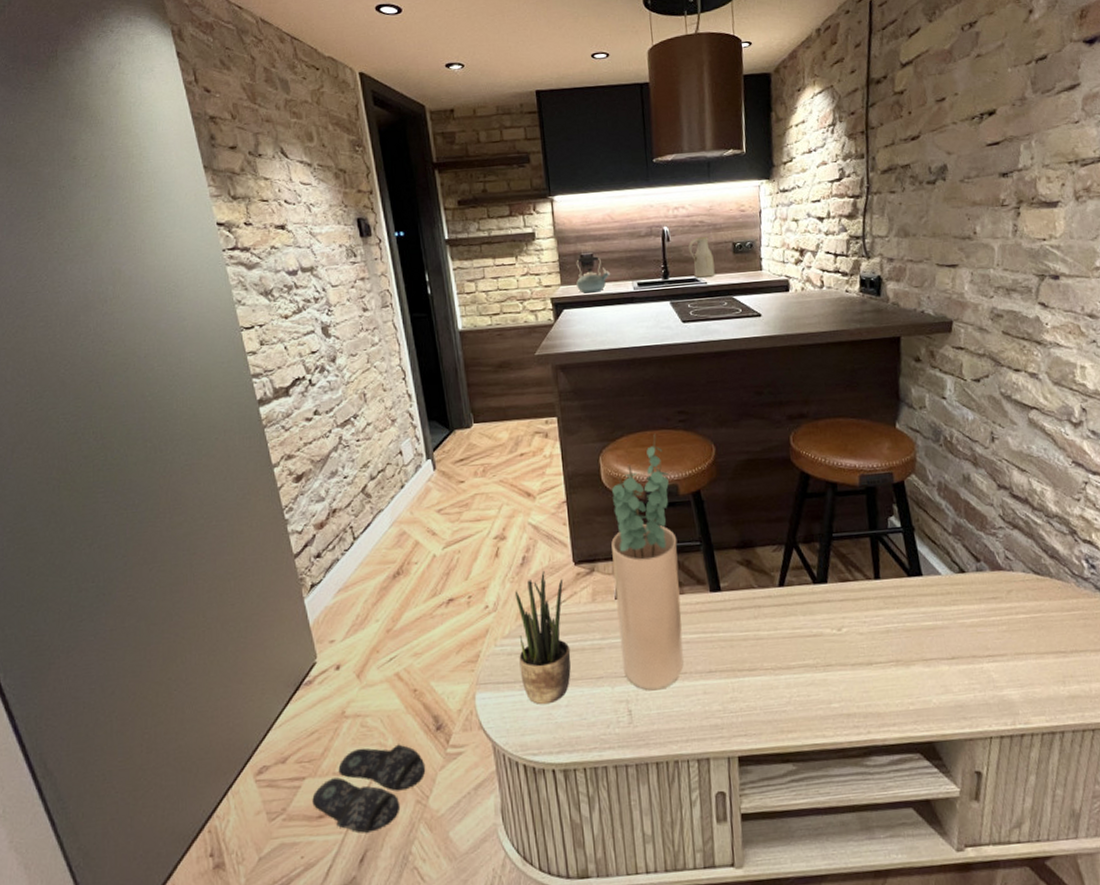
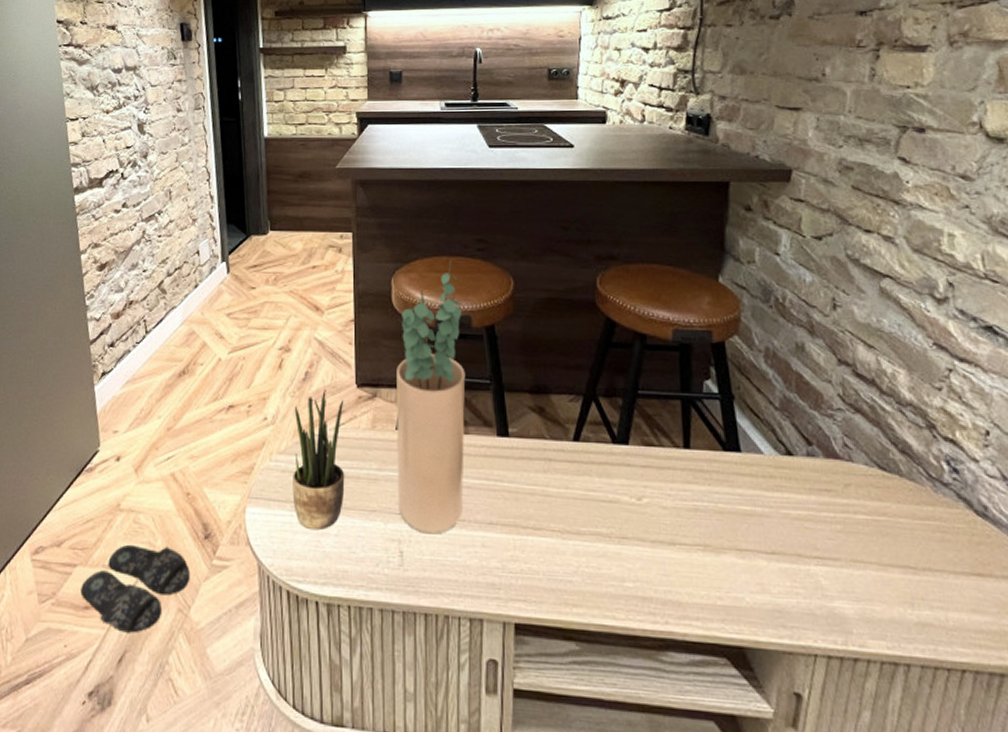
kettle: present [576,256,611,294] -> none [383,73,419,110]
ceramic pitcher: present [688,237,715,278] -> none [501,61,527,102]

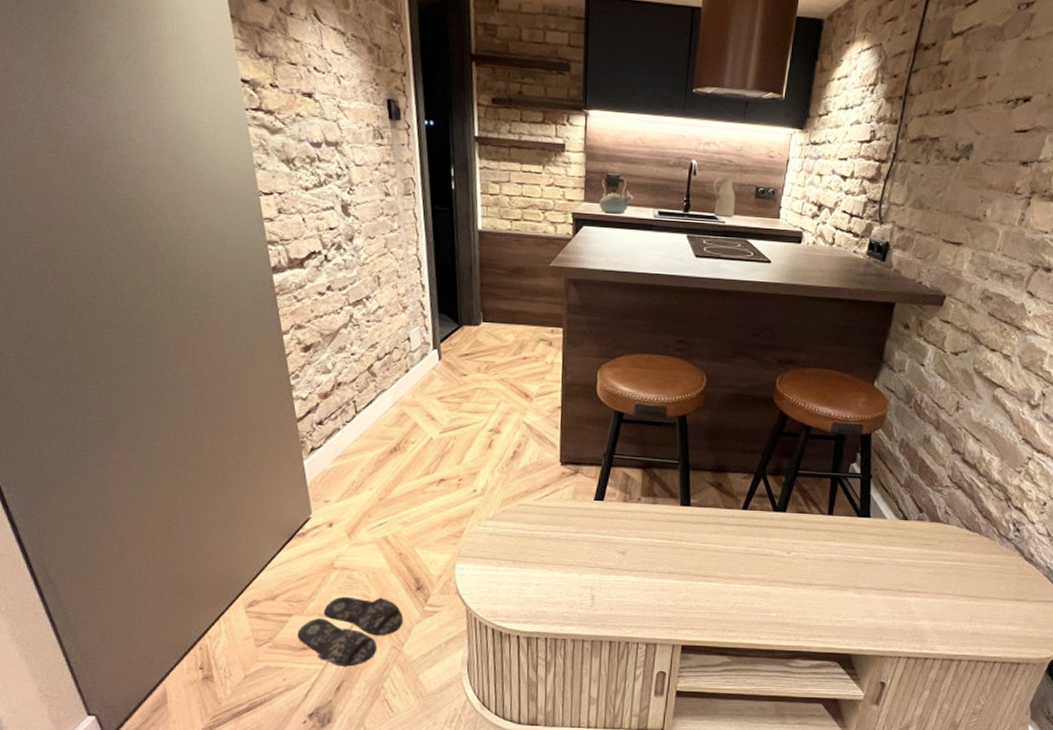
potted plant: present [292,390,345,531] -> none [499,466,549,582]
kettle: none [383,73,419,110] -> present [599,177,635,214]
vase: present [397,260,466,535] -> none [592,357,660,582]
ceramic pitcher: none [501,61,527,102] -> present [713,176,736,217]

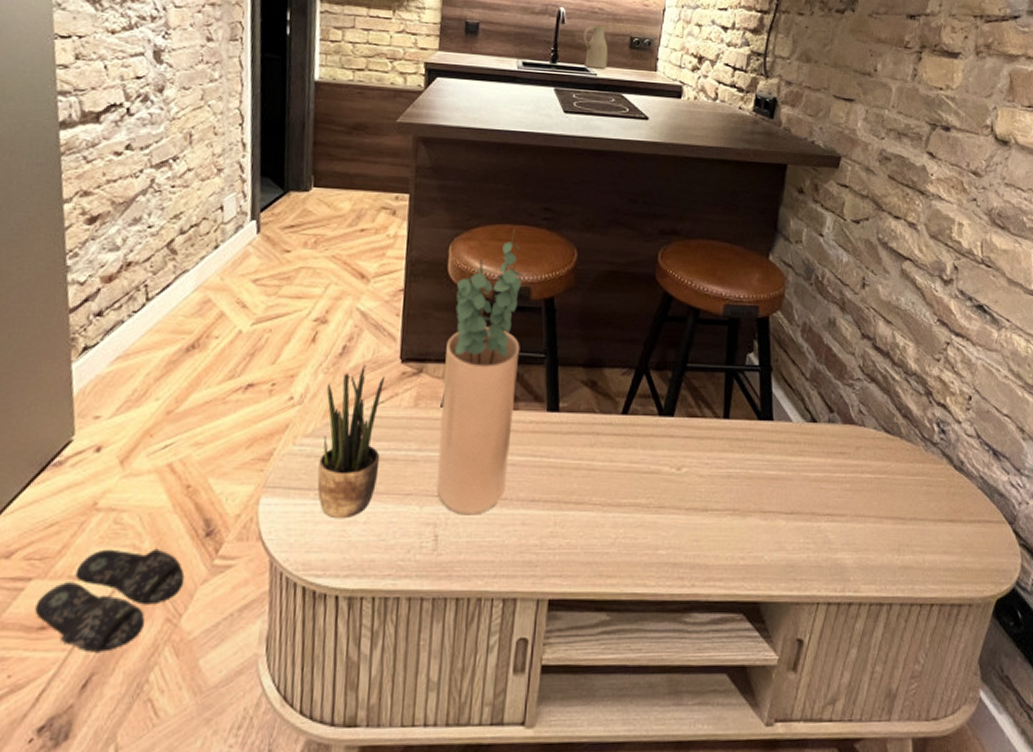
potted plant: none [499,466,549,582] -> present [317,365,386,519]
vase: none [592,357,660,582] -> present [436,228,523,515]
kettle: present [599,177,635,214] -> none [456,24,496,65]

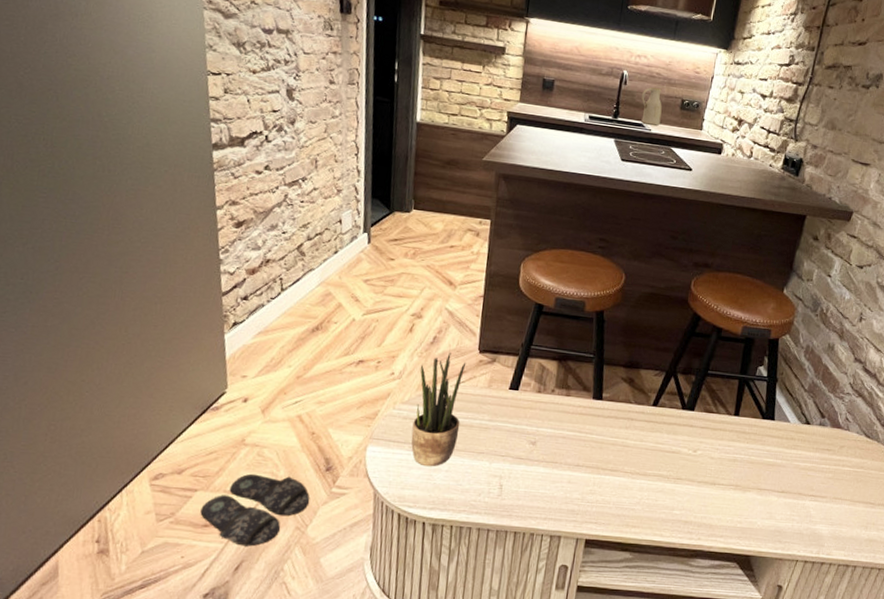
vase: present [436,228,523,515] -> none [502,253,580,473]

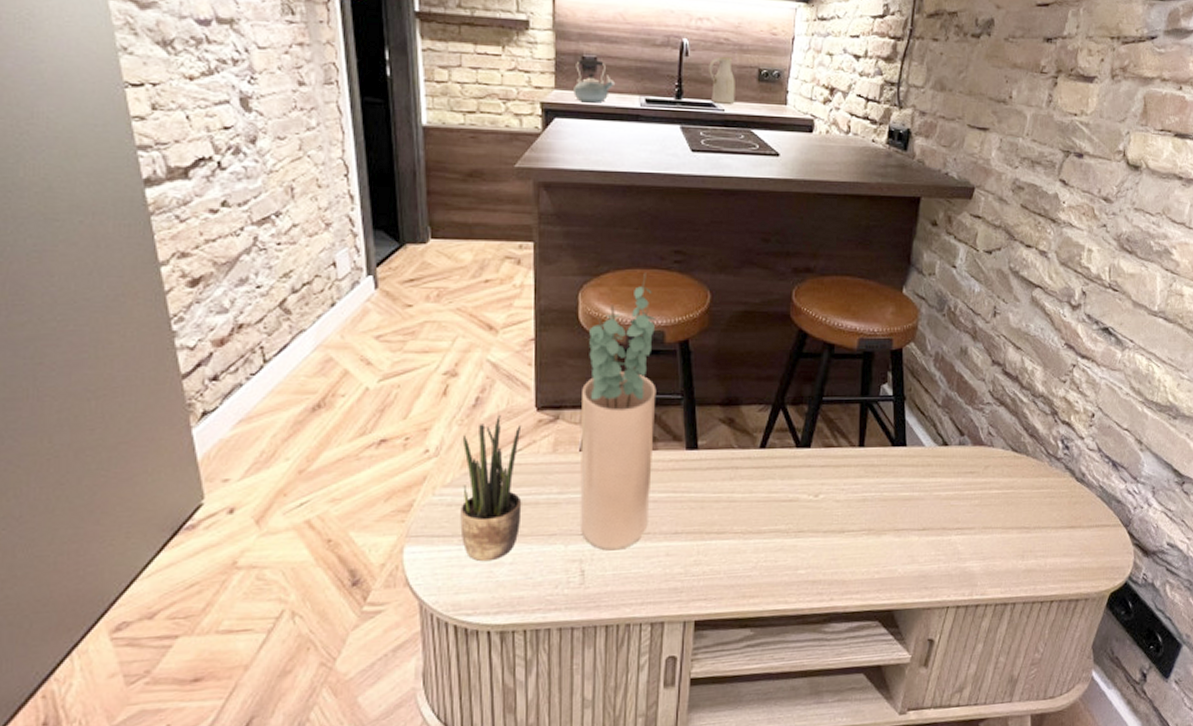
slippers: present [200,473,309,547] -> none [186,600,333,699]
vase: none [502,253,580,473] -> present [579,273,657,551]
kettle: none [533,81,568,116] -> present [574,59,616,103]

